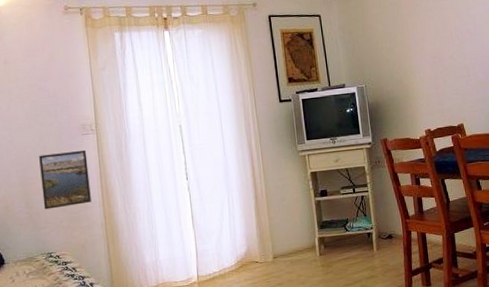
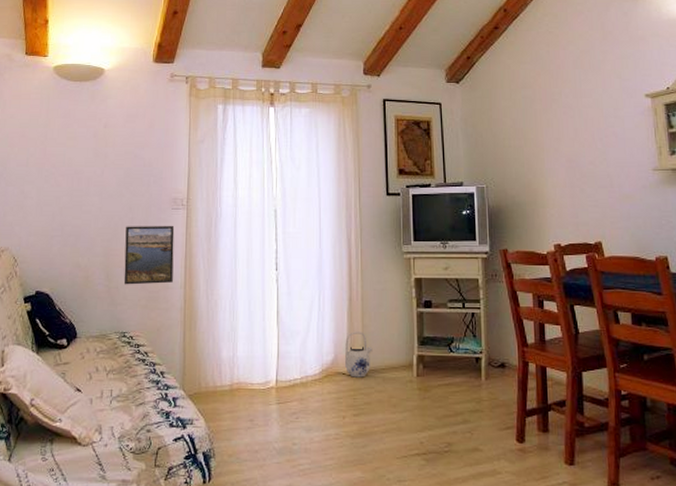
teapot: none [255,224,280,264] -> present [344,332,373,378]

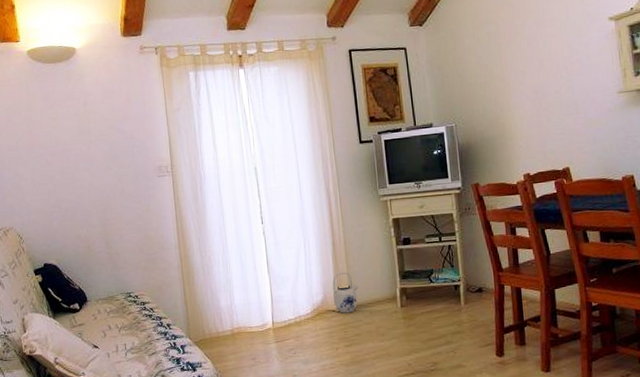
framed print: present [123,225,175,285] -> none [118,191,168,250]

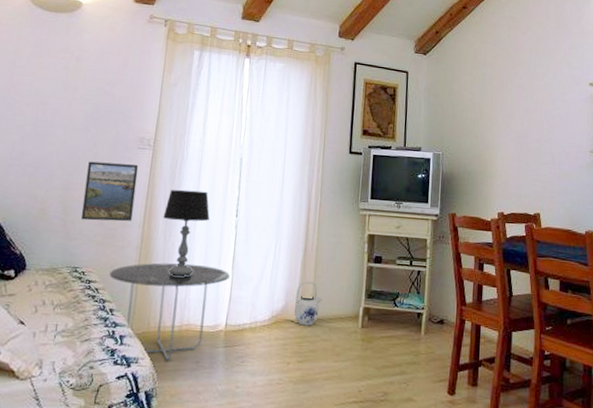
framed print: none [118,191,168,250] -> present [80,161,139,222]
side table: none [159,273,267,362] -> present [109,262,230,361]
table lamp: none [195,205,237,287] -> present [163,189,210,277]

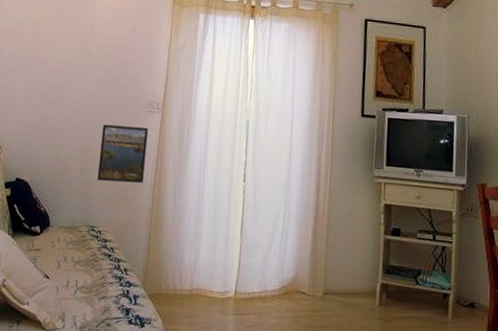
side table: present [109,262,230,361] -> none [123,225,238,325]
table lamp: present [163,189,210,277] -> none [172,152,217,240]
teapot: present [293,281,322,326] -> none [305,251,335,299]

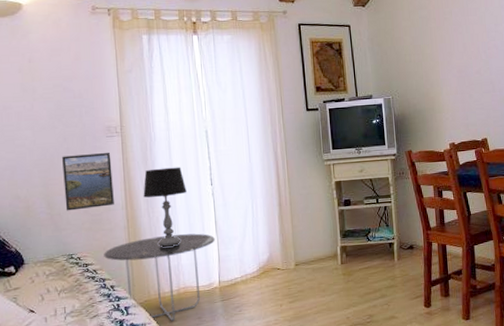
side table: none [123,225,238,325] -> present [104,233,215,322]
table lamp: none [172,152,217,240] -> present [143,167,187,247]

